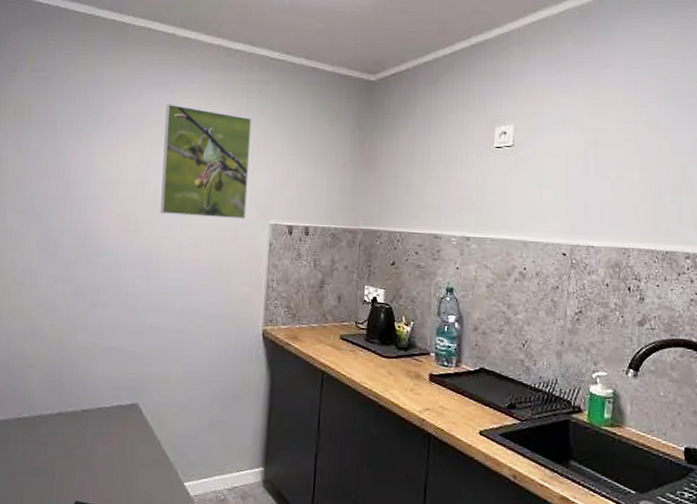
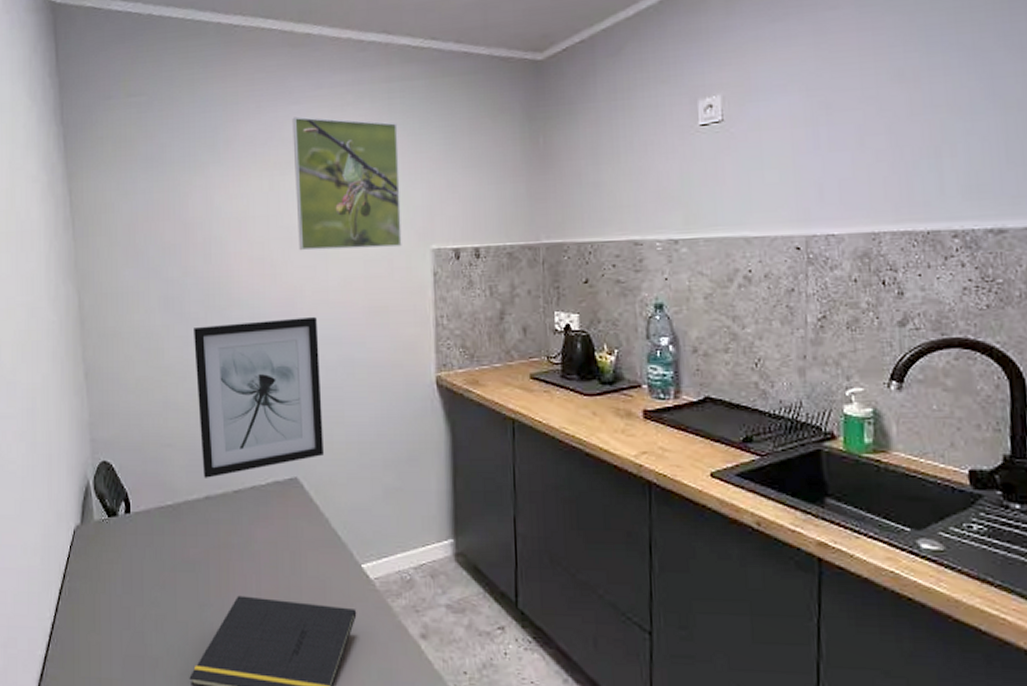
wall art: none [58,268,169,397] -> present [194,316,324,478]

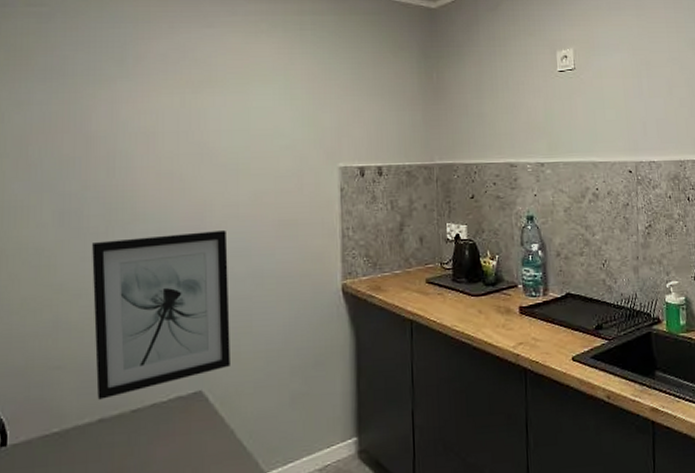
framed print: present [292,116,402,251] -> none [206,39,311,167]

